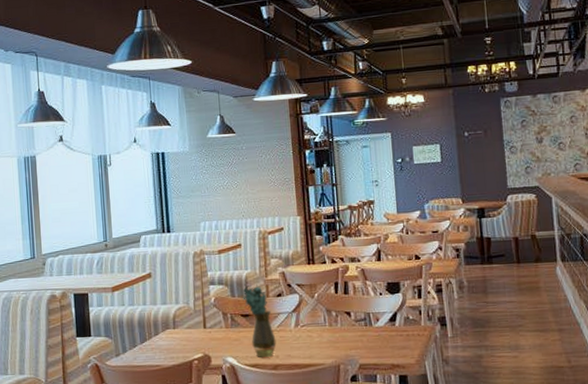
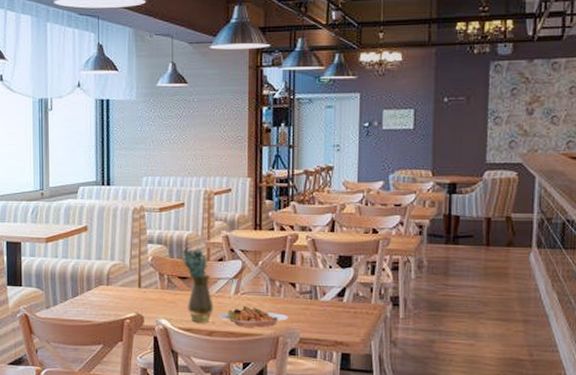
salad: none [280,337,347,359] -> present [217,306,288,329]

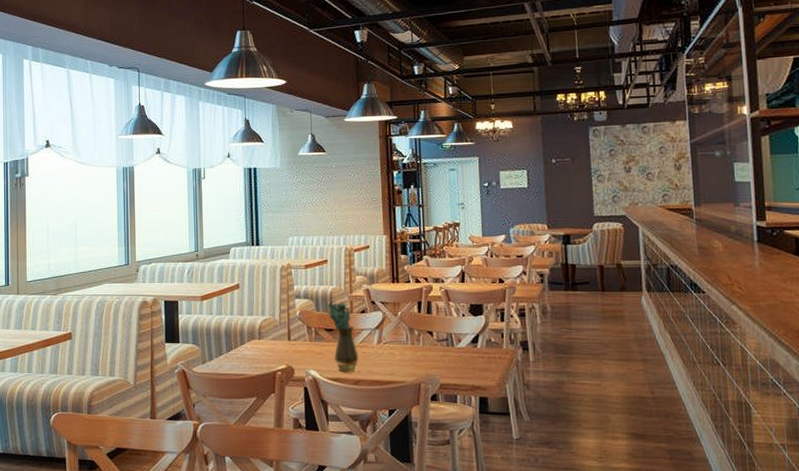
salad: present [217,306,288,329] -> none [362,354,428,376]

